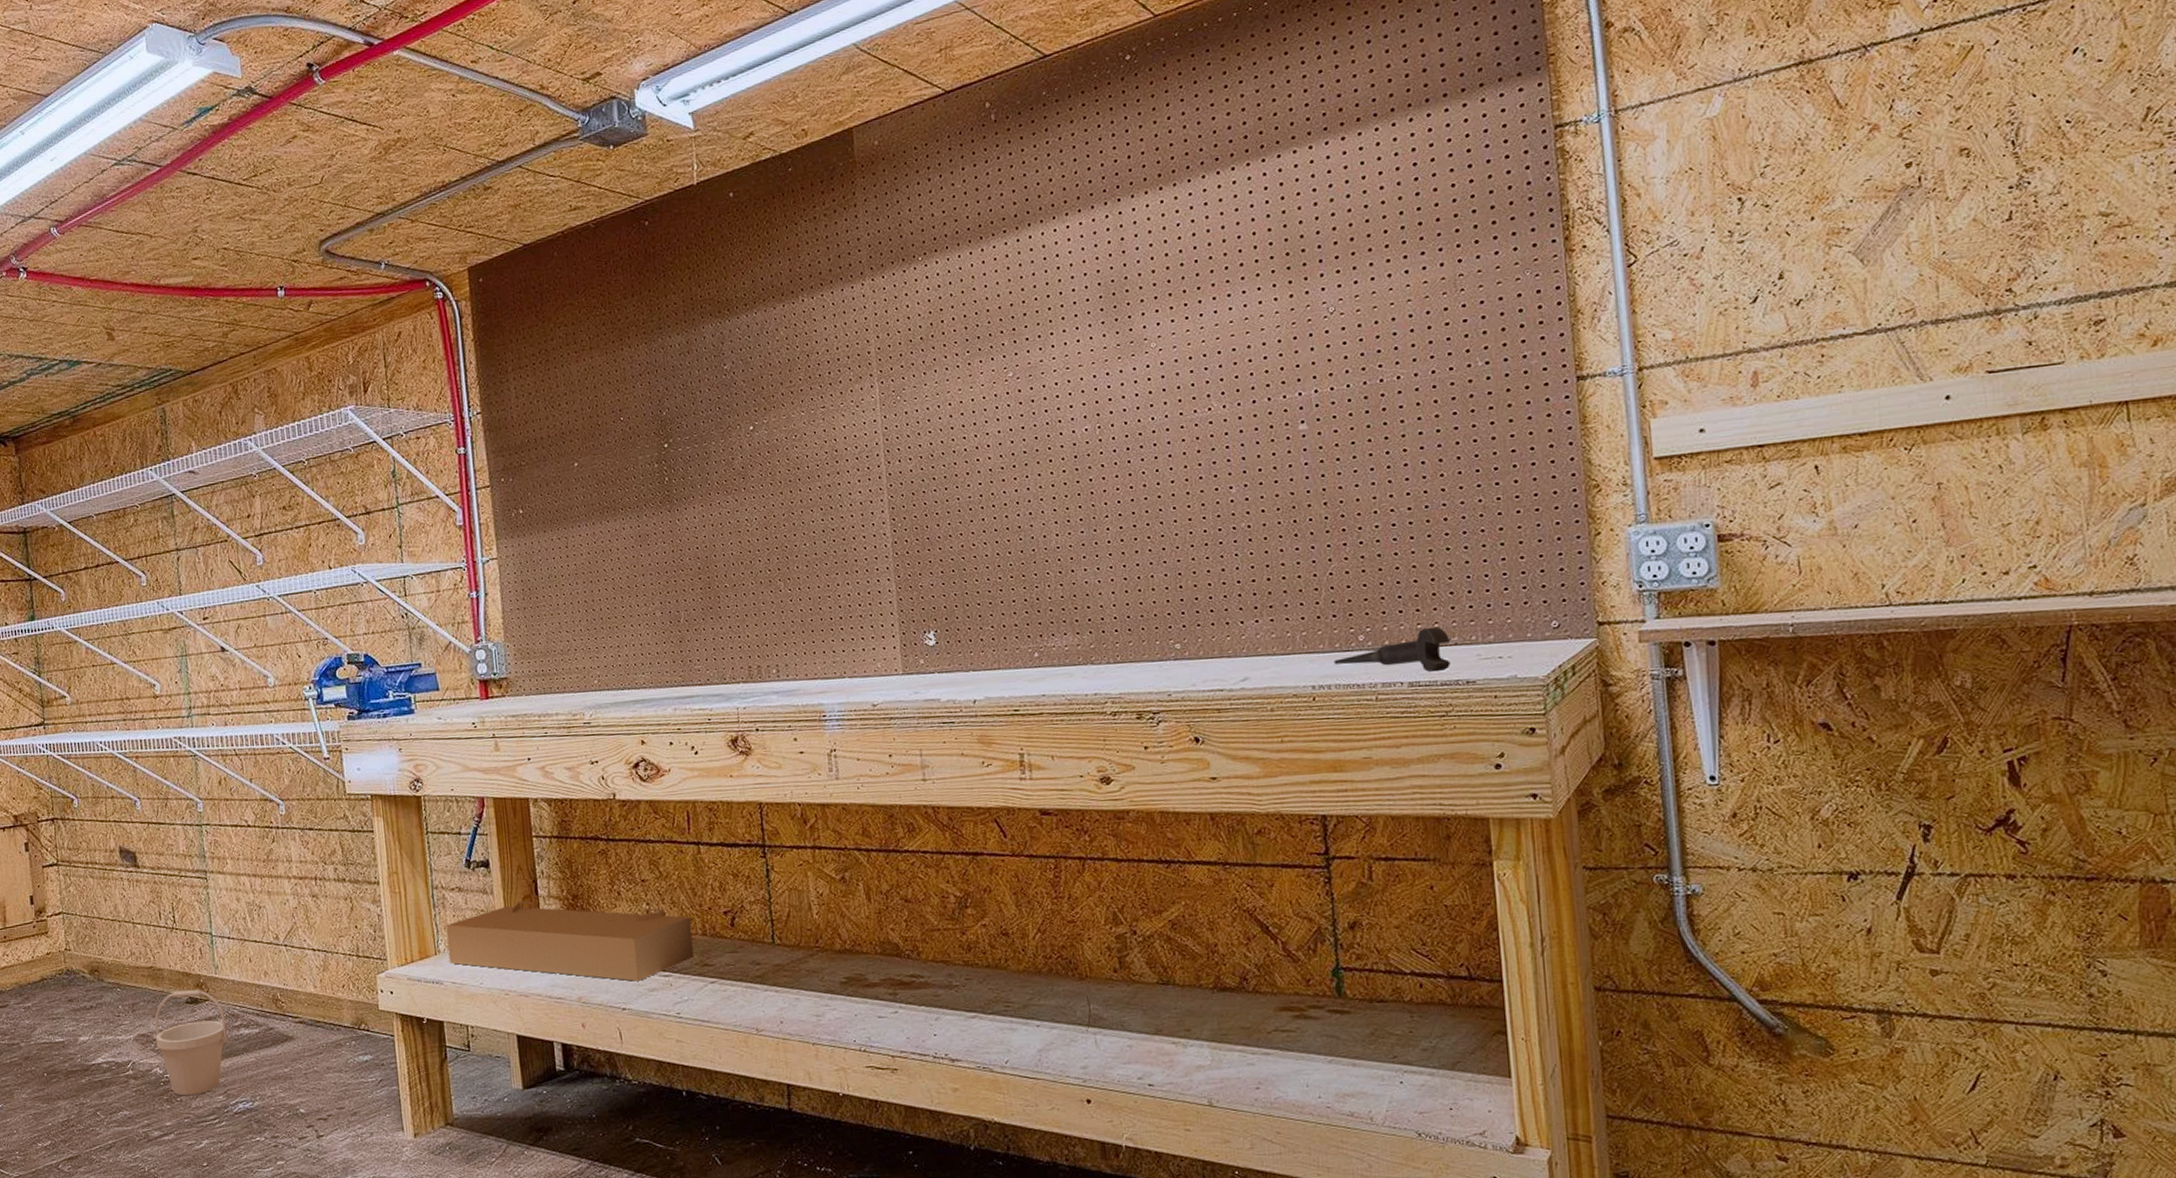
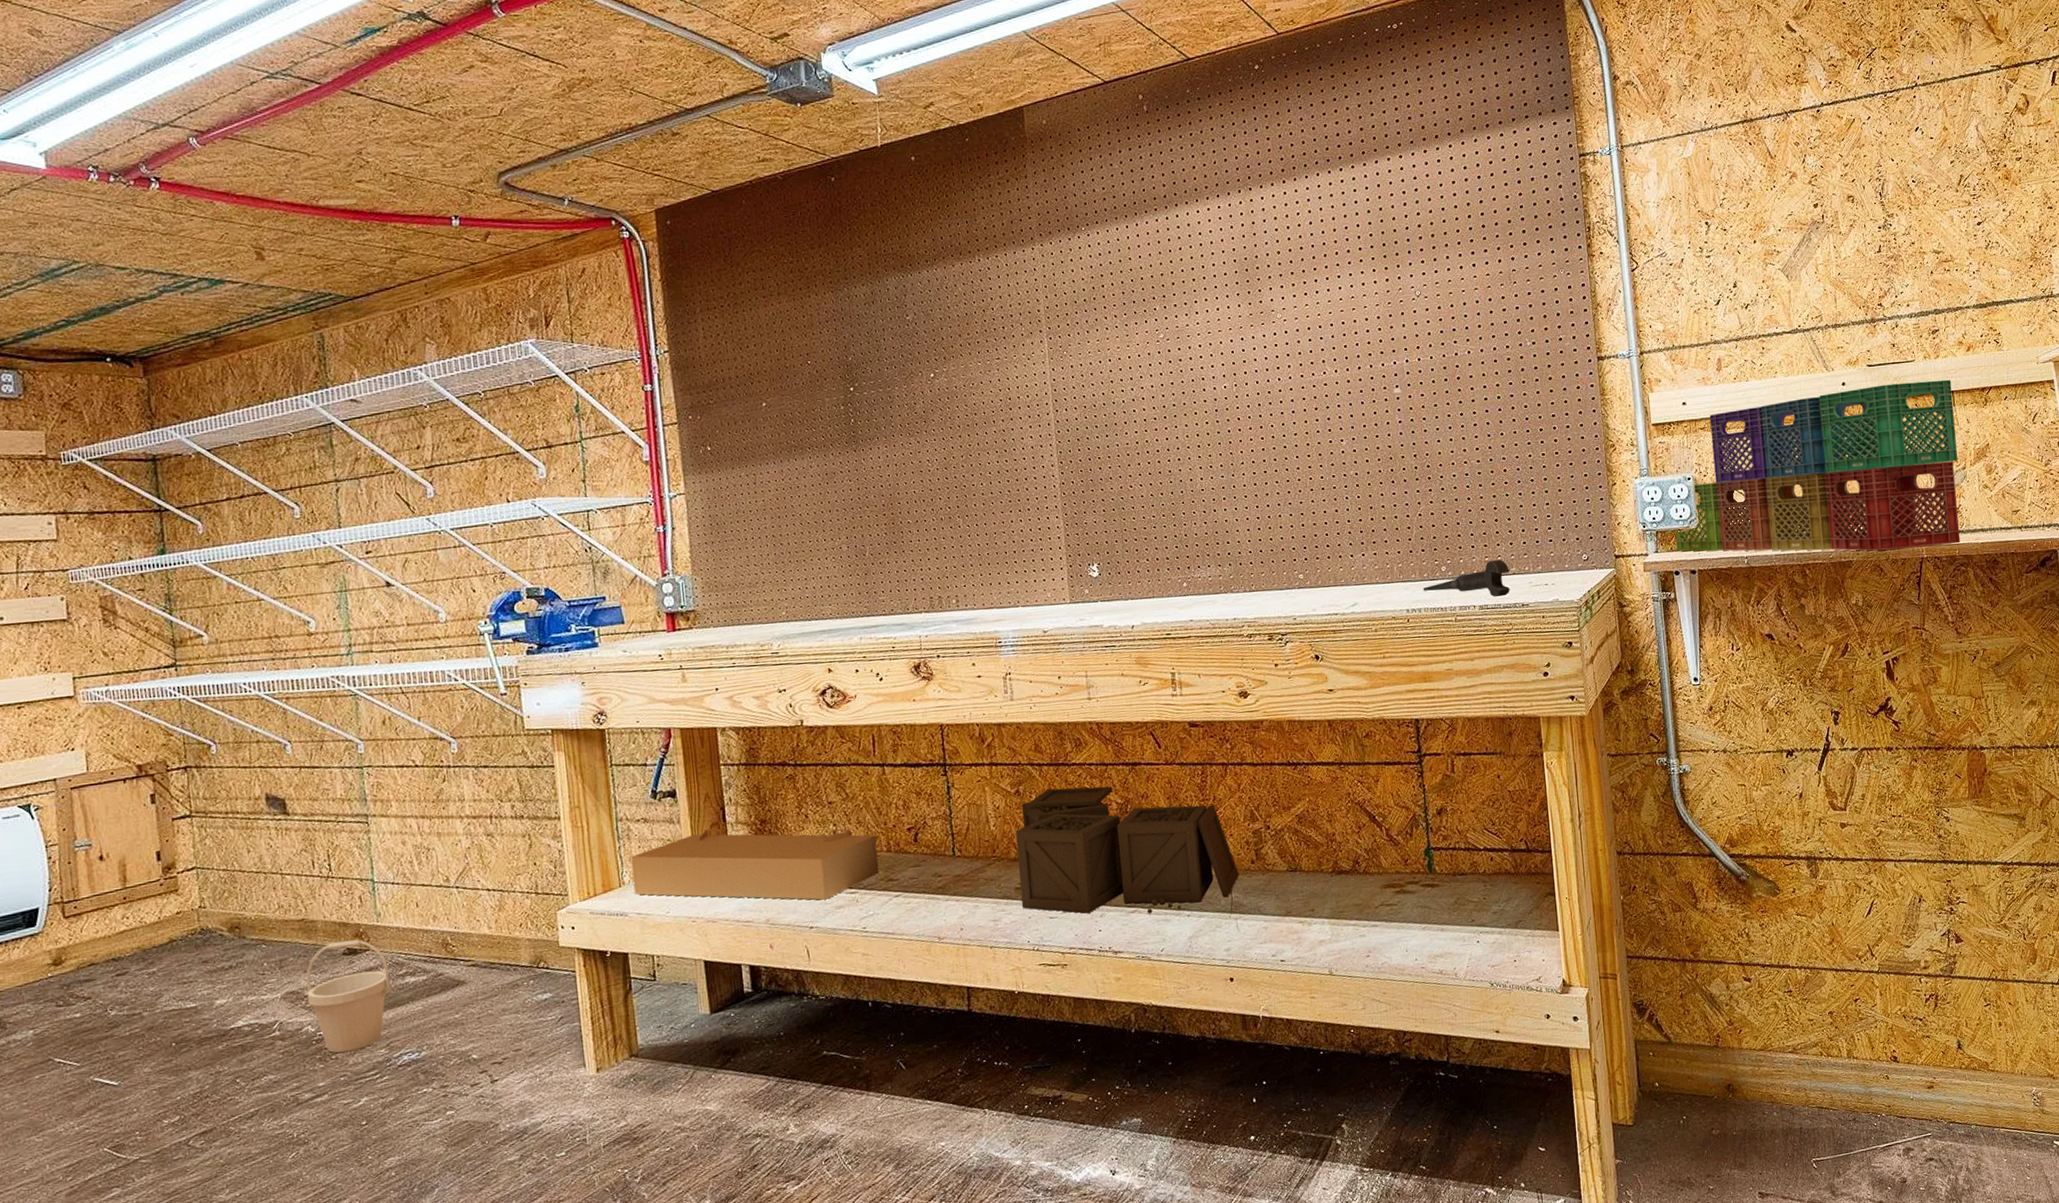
storage bin: none [841,876,1099,1021] -> present [1016,786,1239,914]
plastic crate: none [1685,385,2135,617] -> present [1675,379,1961,552]

